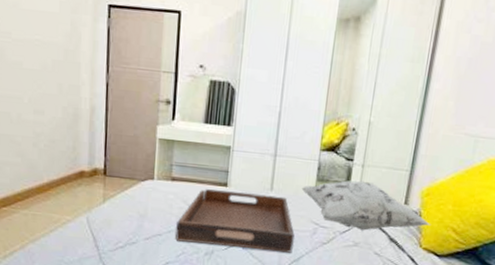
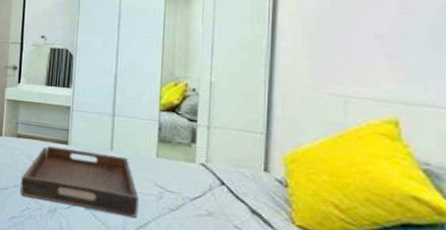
decorative pillow: present [301,180,431,231] -> none [143,142,303,199]

